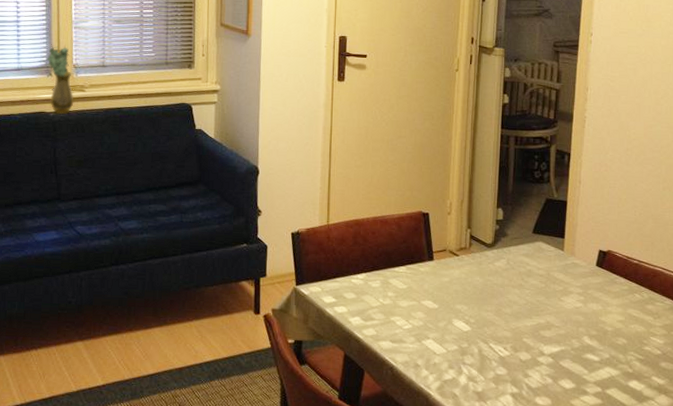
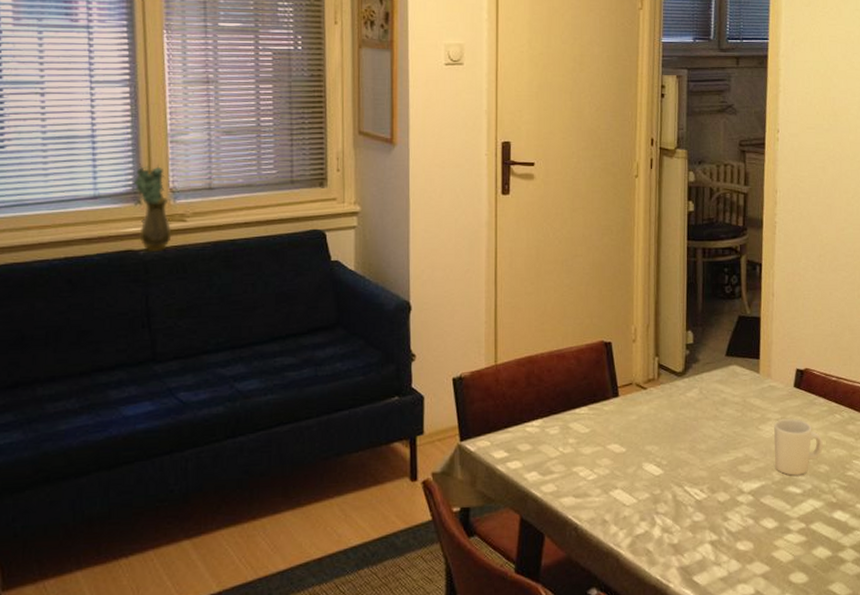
mug: none [575,293,622,345] -> present [774,418,823,476]

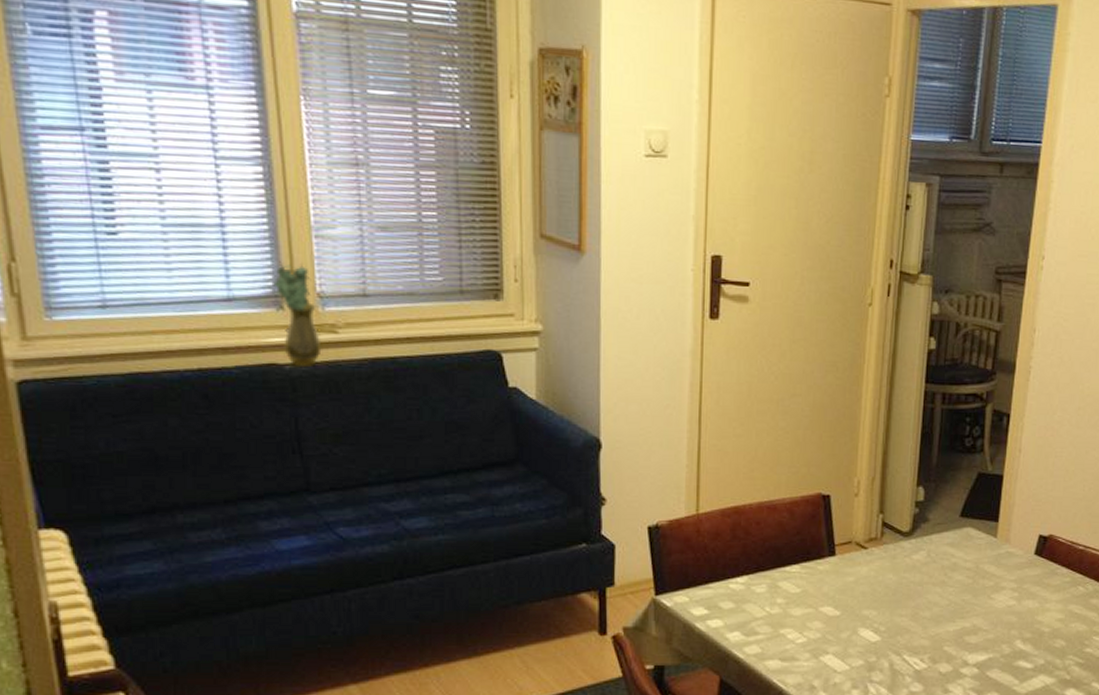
mug: present [774,418,823,476] -> none [1006,588,1061,649]

